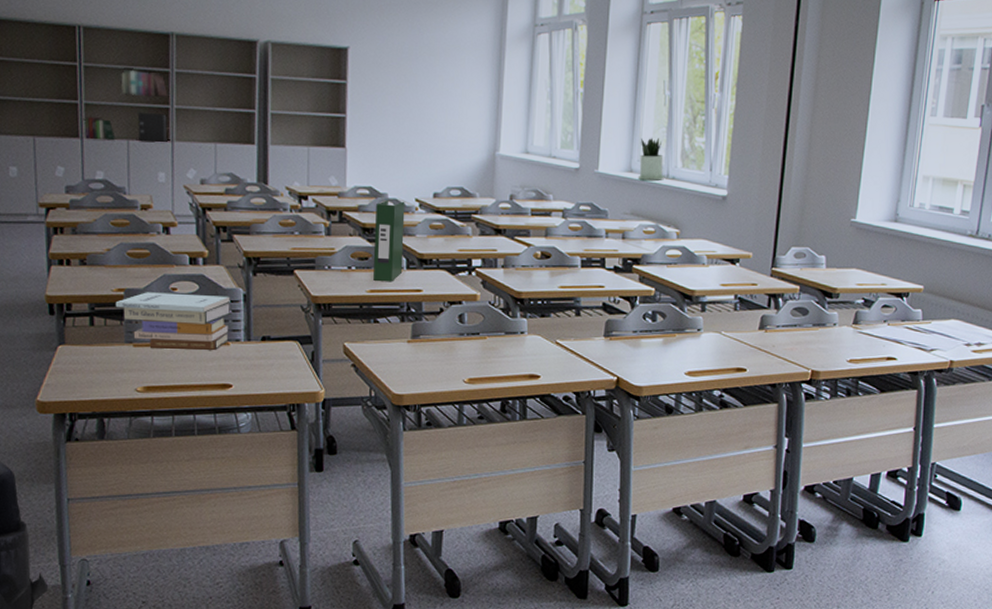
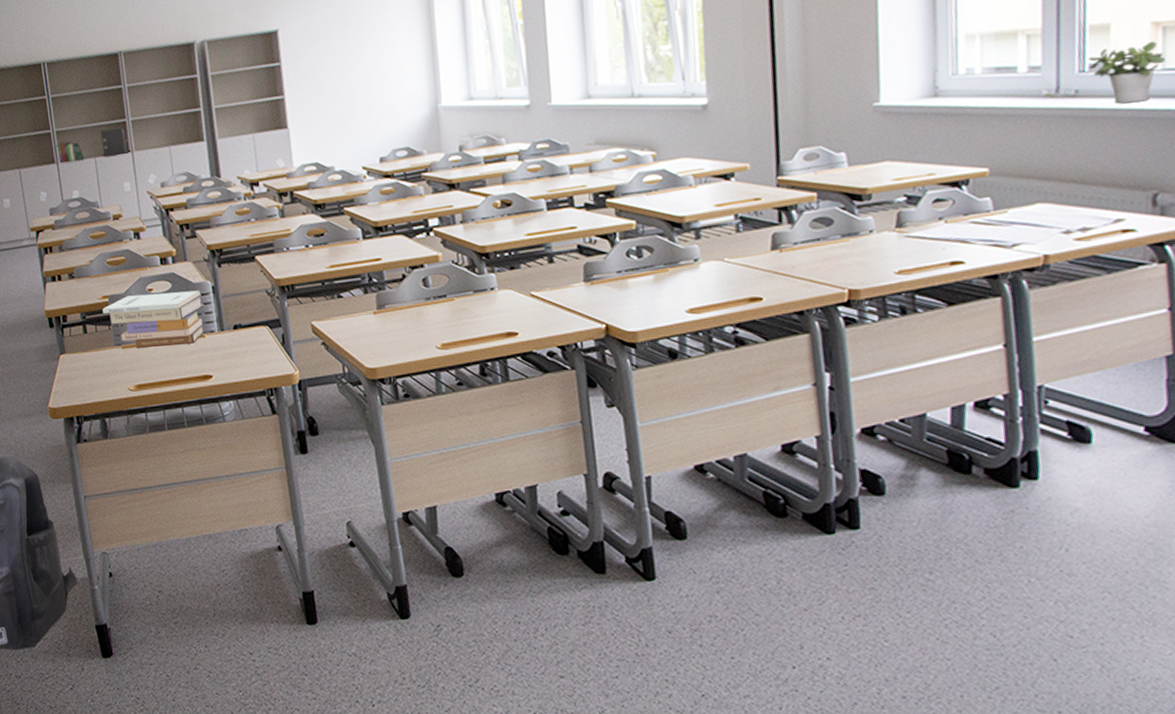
books: present [121,70,168,98] -> none [82,91,124,117]
binder: present [373,200,405,282] -> none [324,171,360,256]
planter: present [638,137,665,181] -> none [596,54,630,105]

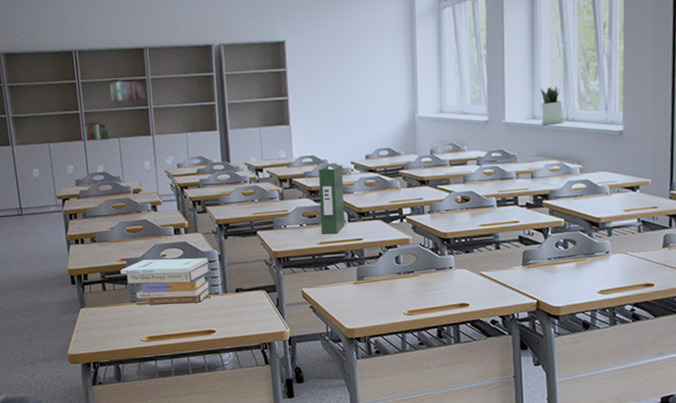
books: none [82,91,124,117] -> present [109,81,147,102]
binder: present [101,127,128,158] -> none [125,114,149,139]
binder: none [324,171,360,256] -> present [319,165,345,235]
planter: none [596,54,630,105] -> present [540,85,566,125]

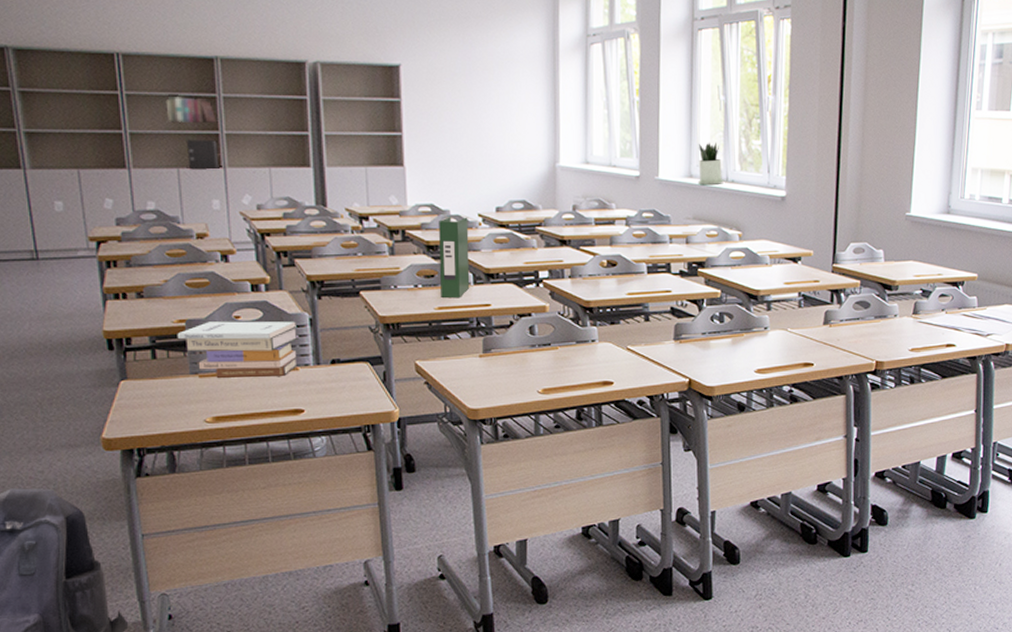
books: present [85,122,110,141] -> none [130,147,165,170]
binder: none [125,114,149,139] -> present [187,140,219,170]

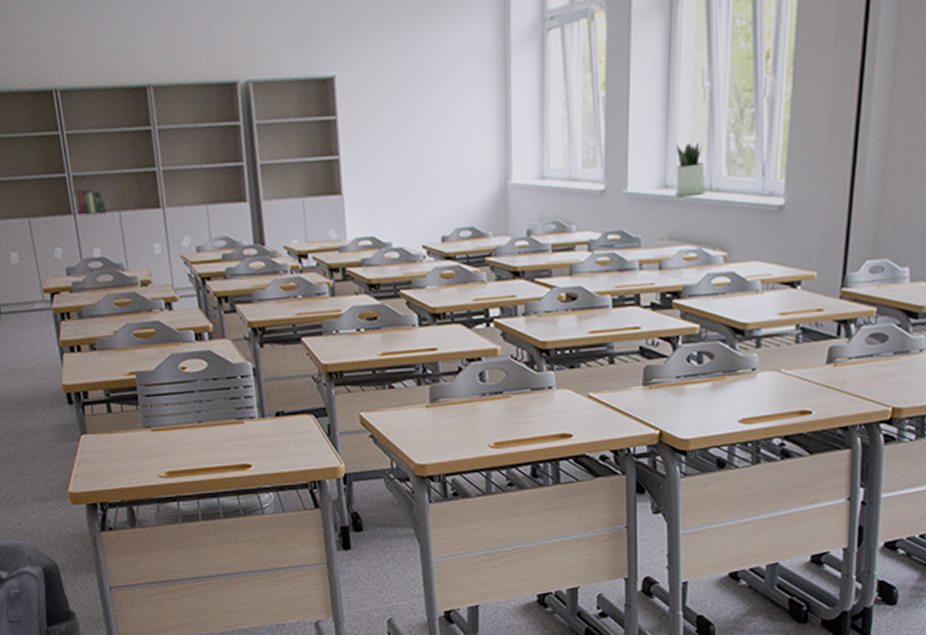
books: none [130,147,165,170] -> present [74,190,107,215]
books: present [165,97,217,124] -> none [103,132,153,162]
books: present [177,321,298,379] -> none [129,371,243,433]
binder: present [187,140,219,170] -> none [126,178,158,212]
binder: present [439,217,470,299] -> none [380,249,415,343]

